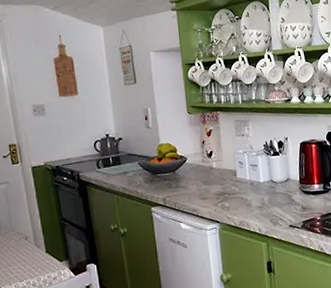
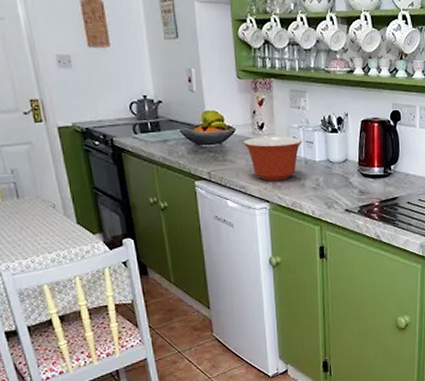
mixing bowl: none [193,161,248,203] -> present [242,136,303,181]

